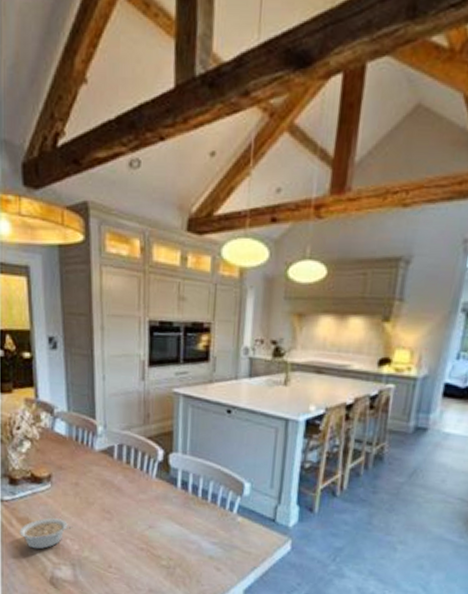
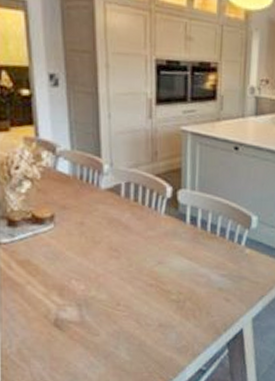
legume: present [19,518,73,550] -> none [20,259,79,292]

